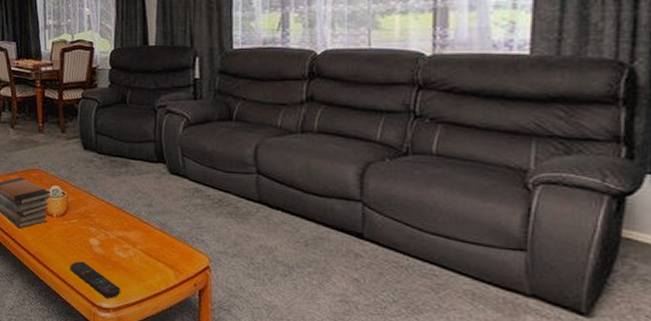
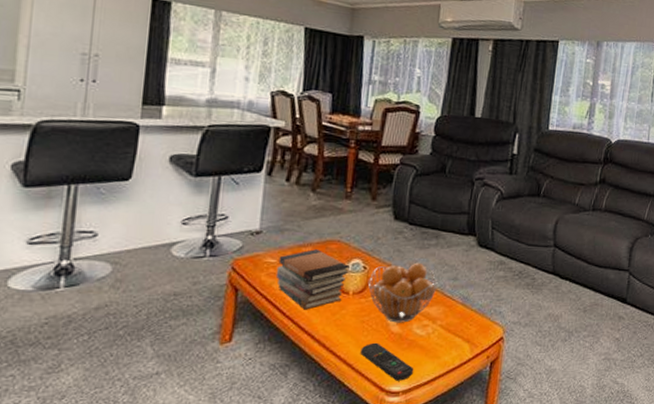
fruit basket: none [69,189,133,245] -> present [368,262,438,323]

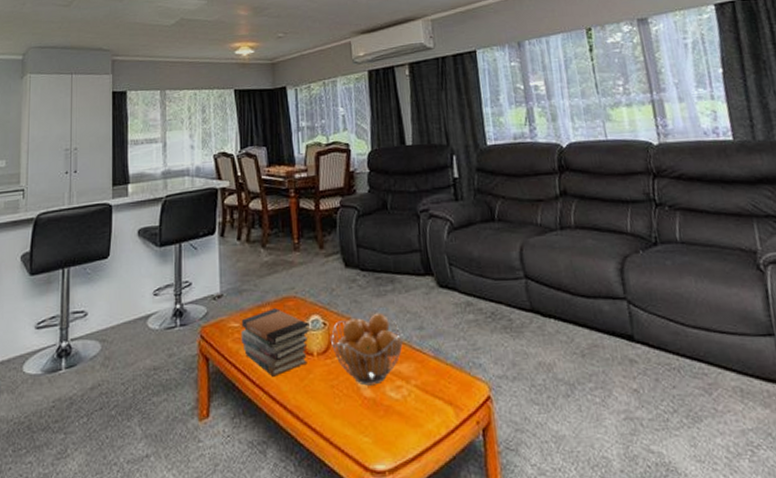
remote control: present [360,342,413,381] -> none [335,410,396,457]

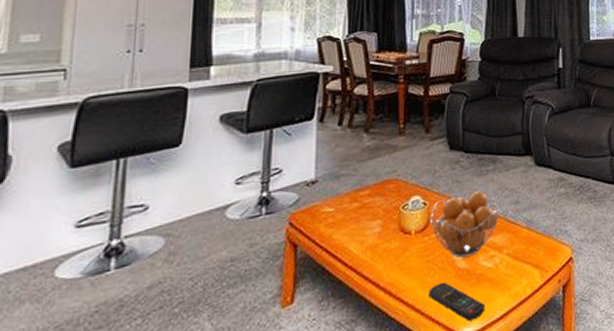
book stack: present [240,308,310,377] -> none [335,191,409,258]
remote control: none [335,410,396,457] -> present [428,282,484,321]

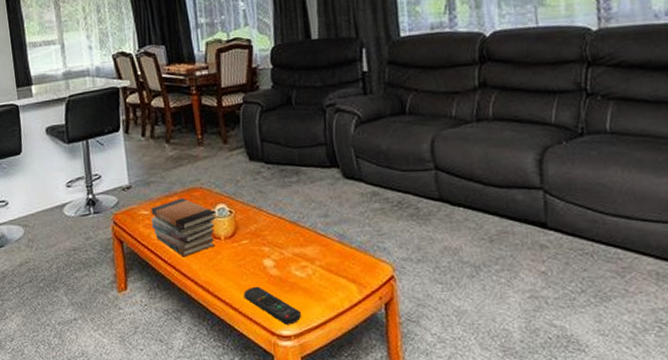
book stack: none [335,191,409,258] -> present [151,198,217,257]
fruit basket: present [430,190,500,258] -> none [237,202,309,266]

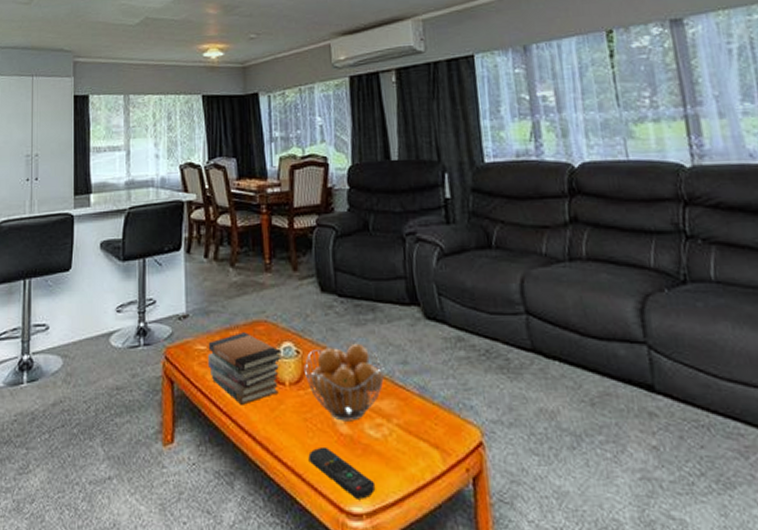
fruit basket: none [237,202,309,266] -> present [305,343,385,421]

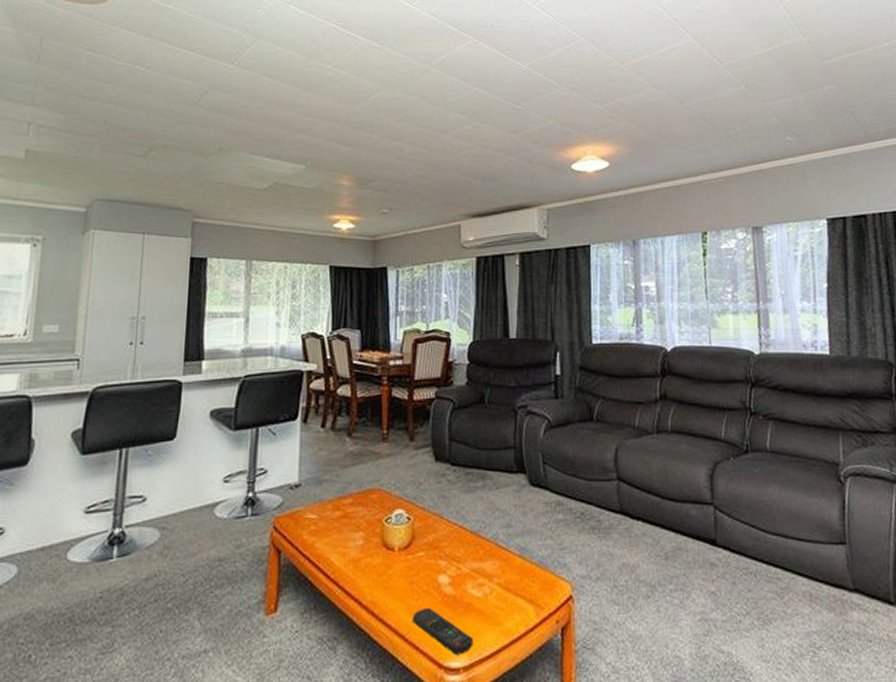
book stack: present [207,332,282,405] -> none [317,501,393,572]
fruit basket: present [305,343,385,421] -> none [415,509,490,583]

